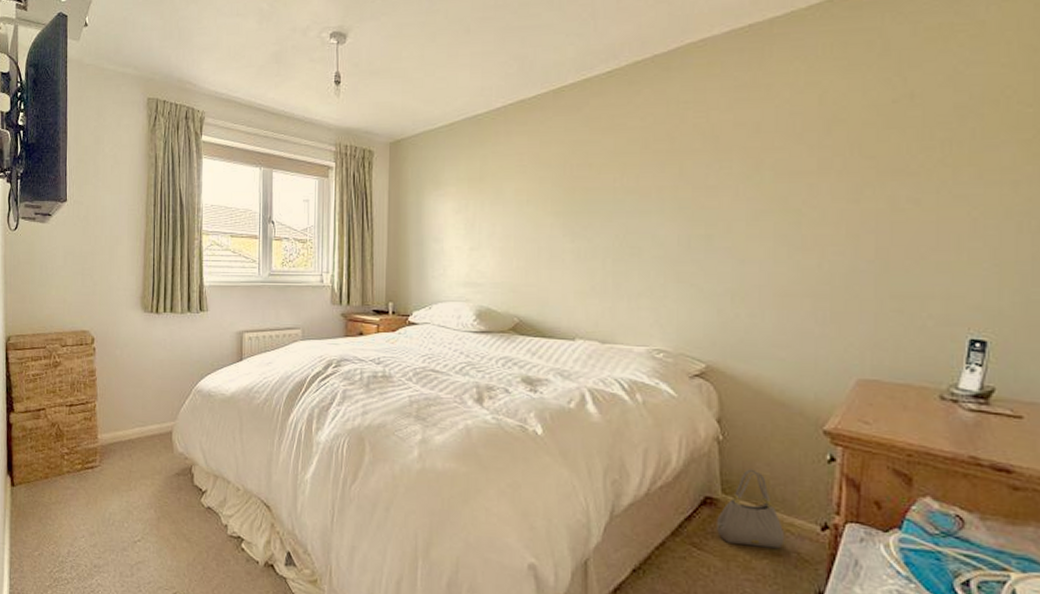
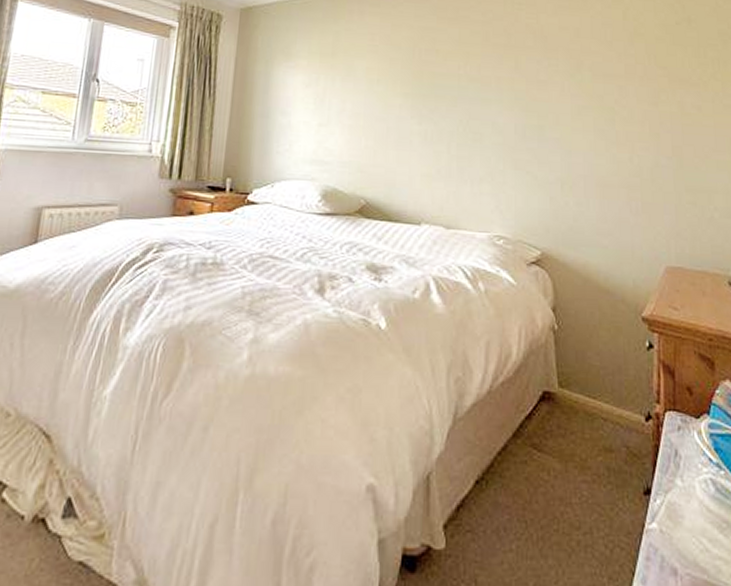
handbag: present [717,469,785,549] -> none [555,359,616,444]

